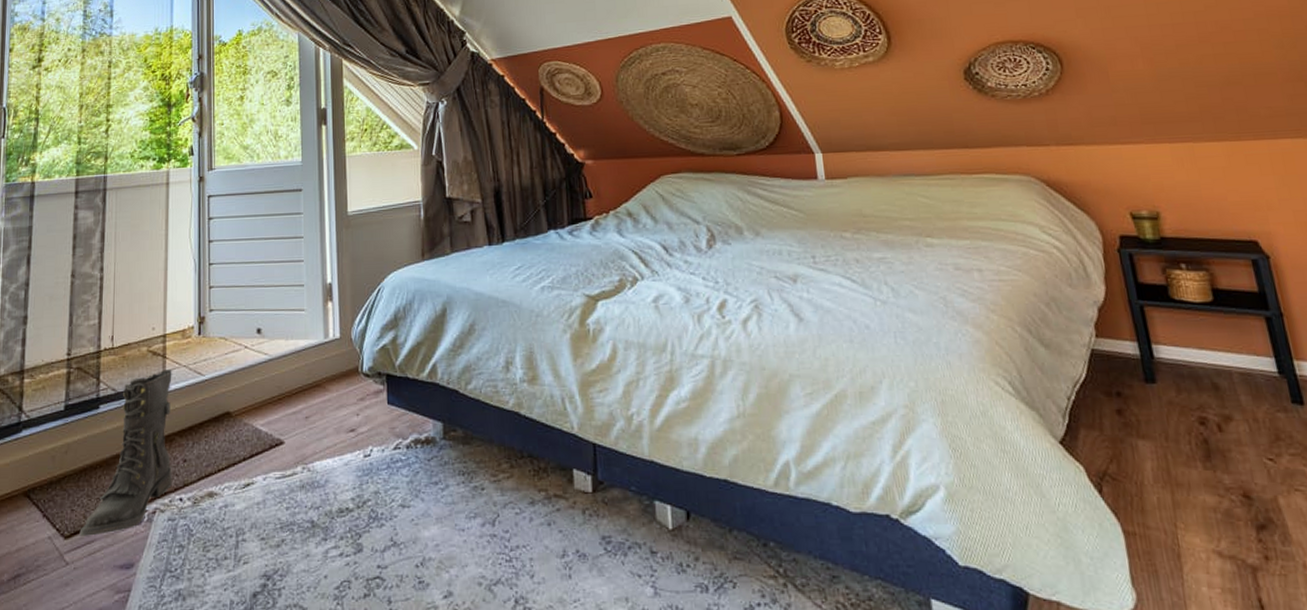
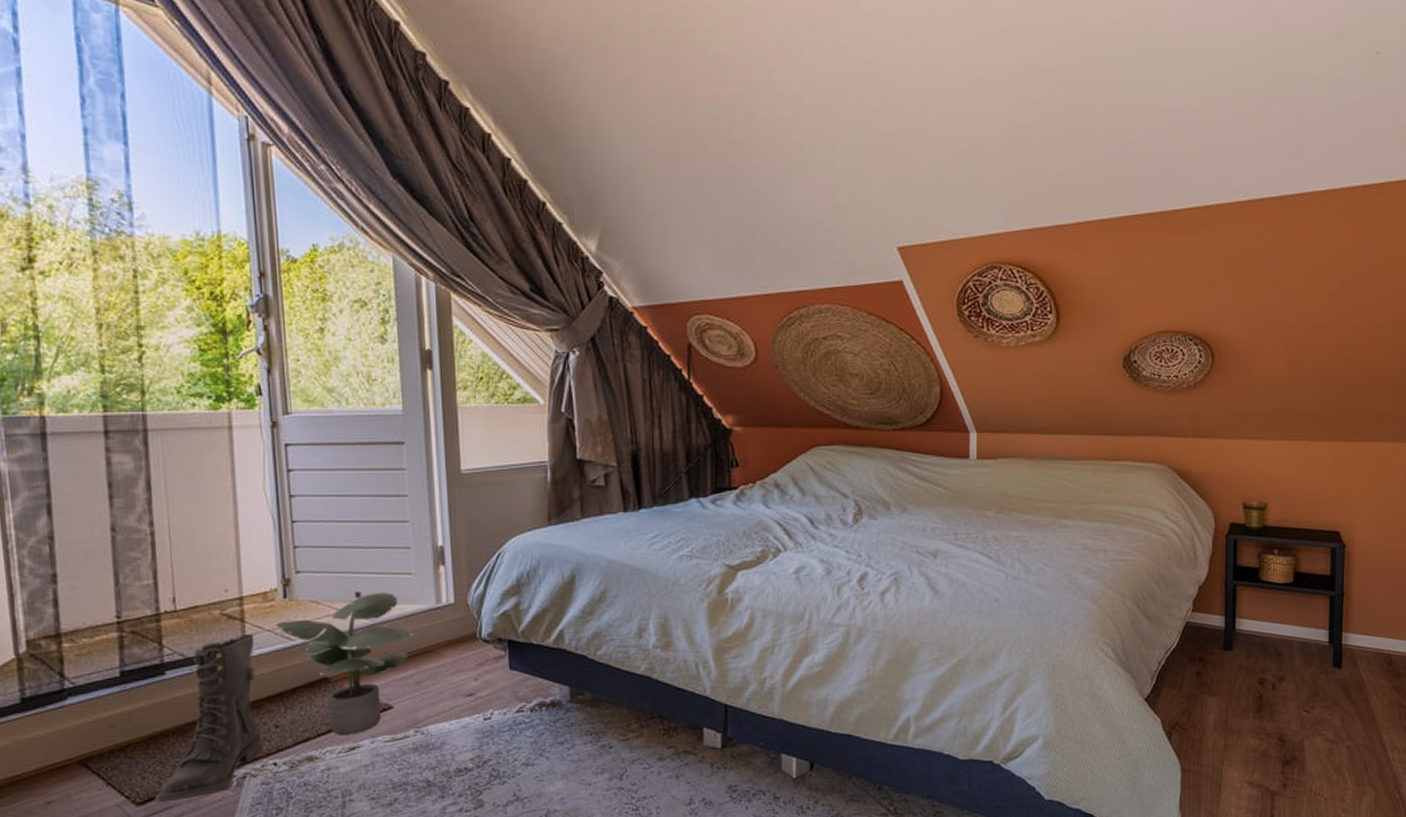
potted plant: none [191,328,305,470] -> present [276,592,415,735]

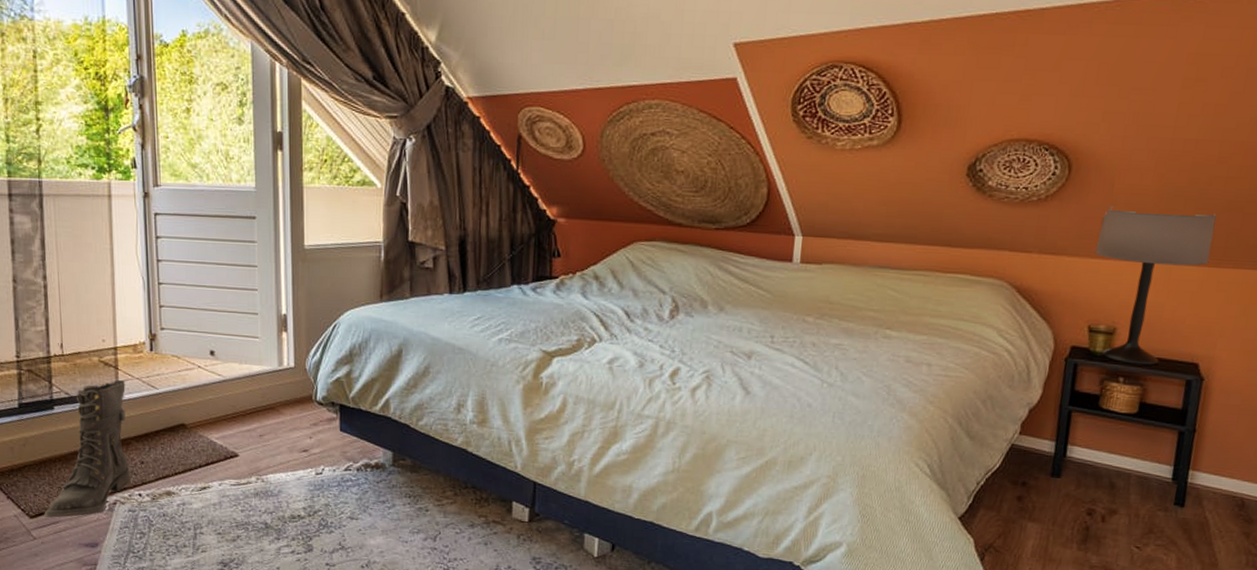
potted plant: present [276,592,415,735] -> none [143,352,259,476]
table lamp: none [1242,390,1341,536] -> present [1095,206,1217,366]

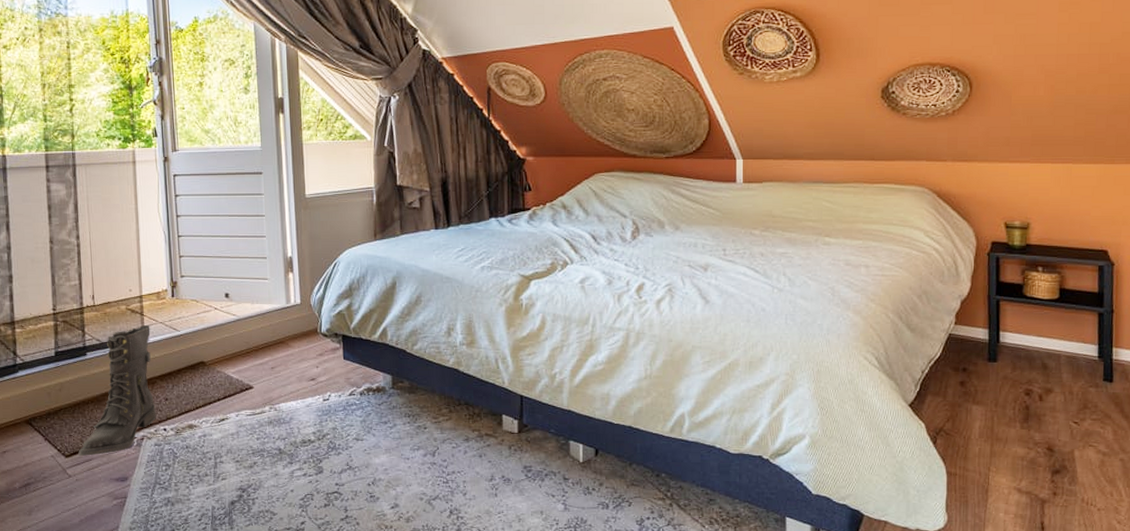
table lamp: present [1095,206,1217,366] -> none [1003,116,1105,255]

